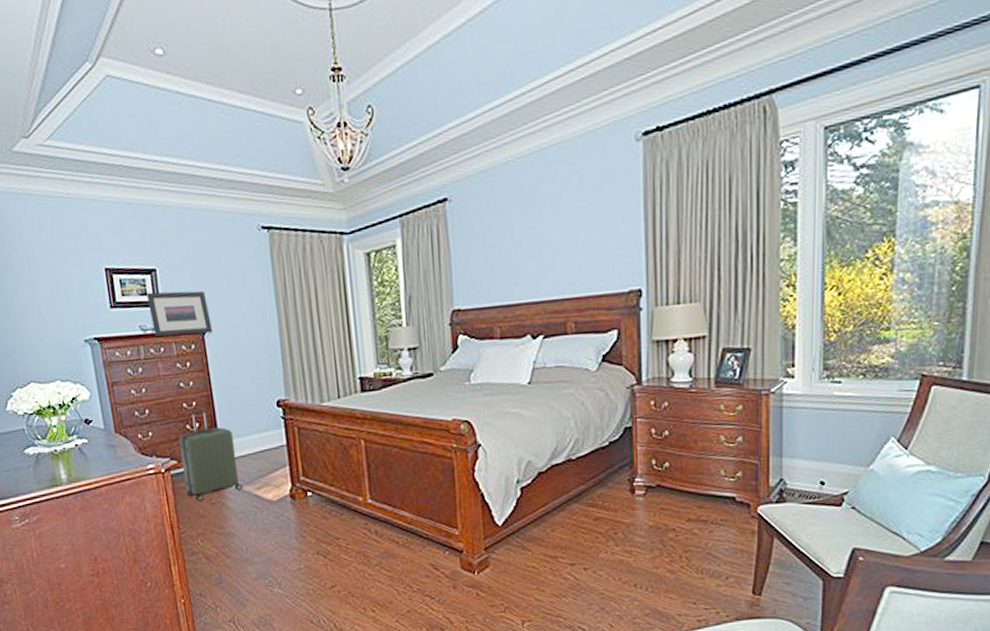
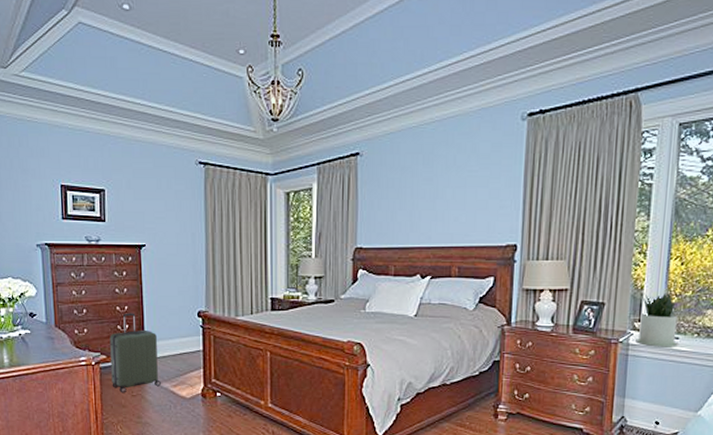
picture frame: present [146,290,213,338] -> none [95,209,148,248]
planter: none [789,330,842,396] -> present [634,293,679,349]

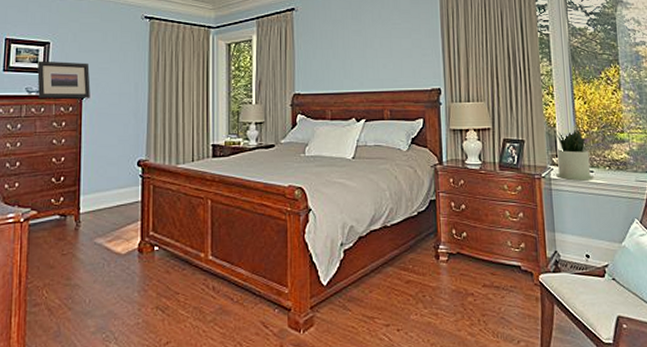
picture frame: none [95,209,148,248] -> present [37,61,91,99]
suitcase: present [109,313,161,393] -> none [40,164,94,252]

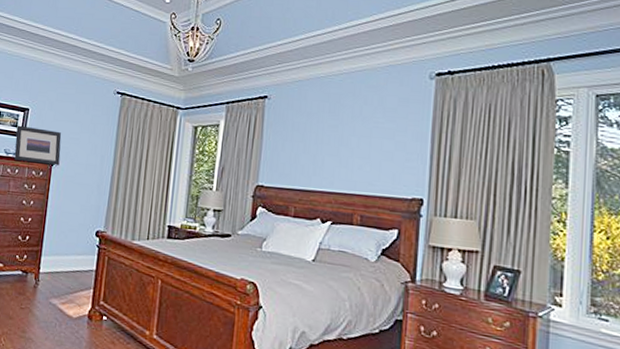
planter: present [554,130,595,182] -> none [556,265,610,331]

